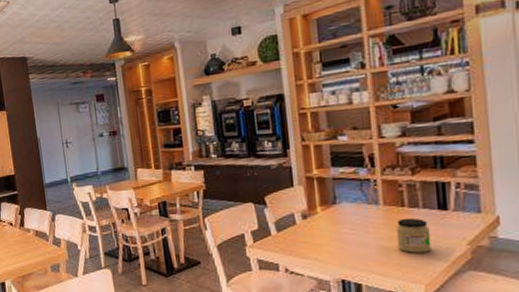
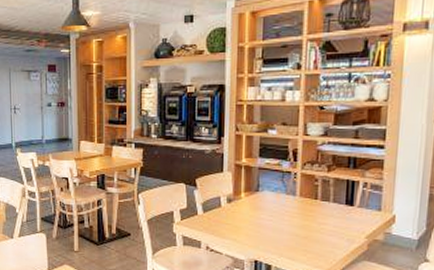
jar: present [396,217,432,253] -> none [306,210,336,242]

